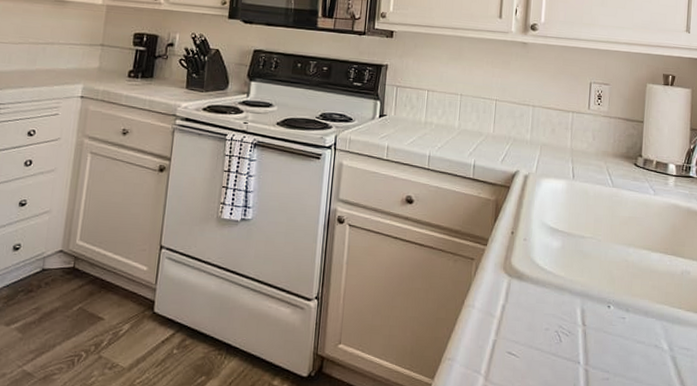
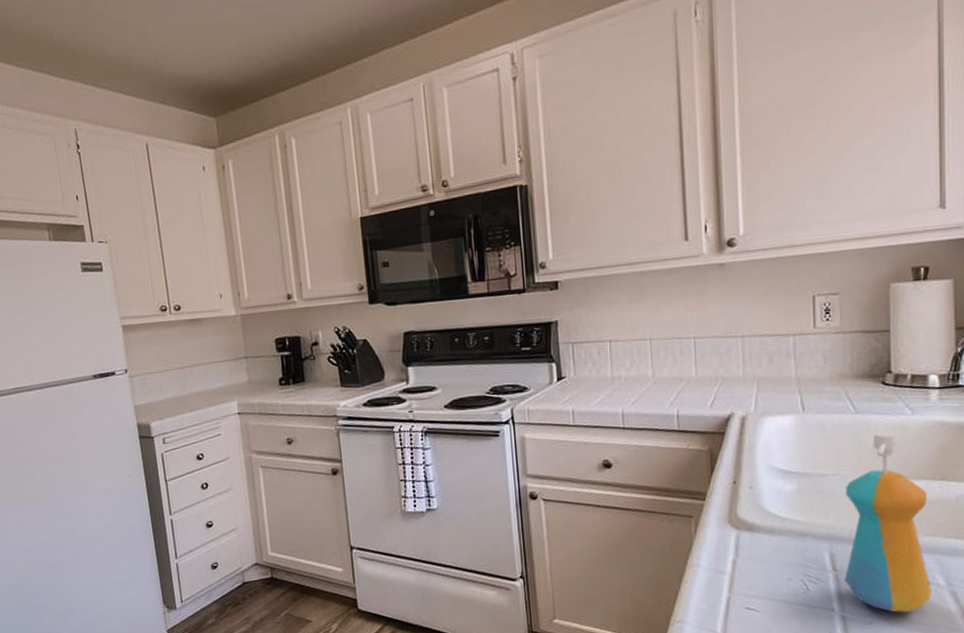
soap dispenser: none [590,206,660,372] -> present [844,431,932,612]

